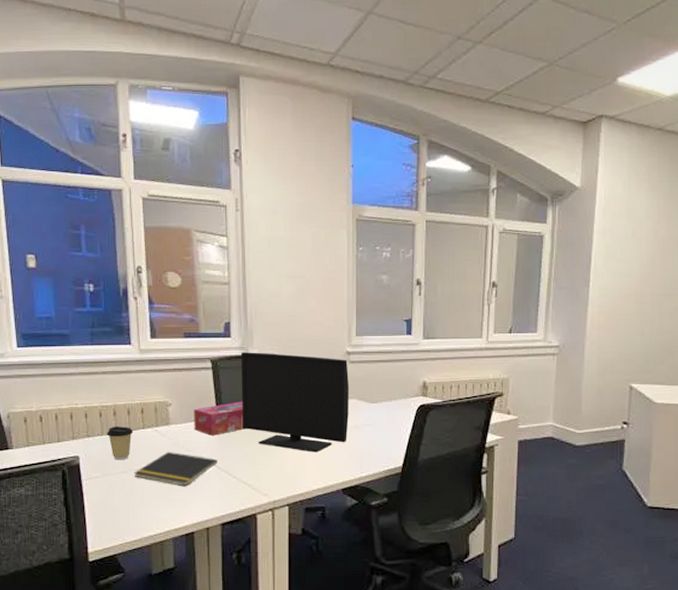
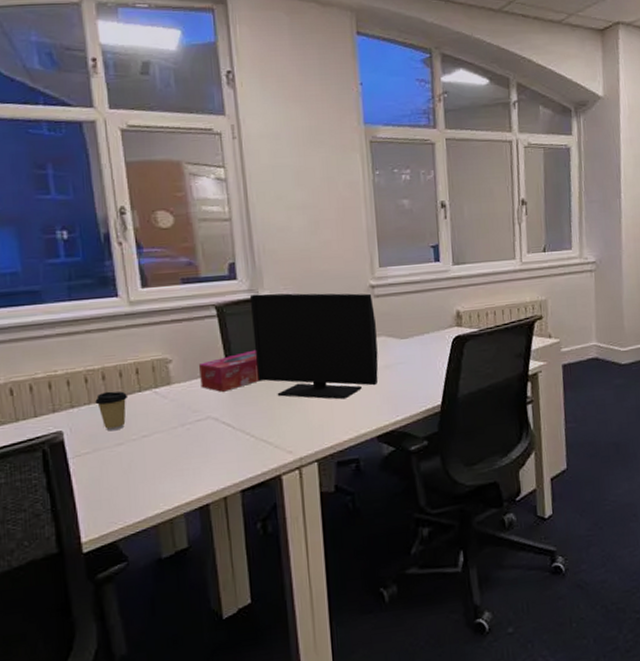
notepad: present [134,452,218,486] -> none [131,415,232,453]

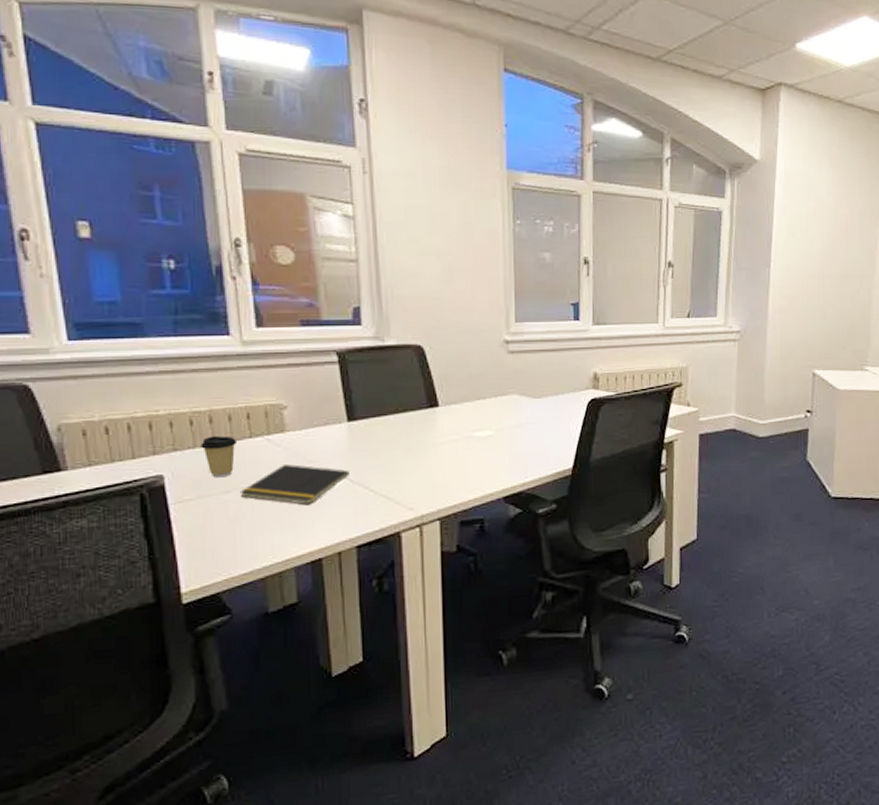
notepad: none [131,415,232,453] -> present [239,464,350,504]
tissue box: present [199,349,259,392] -> none [317,400,381,443]
monitor: present [249,293,379,400] -> none [374,342,509,457]

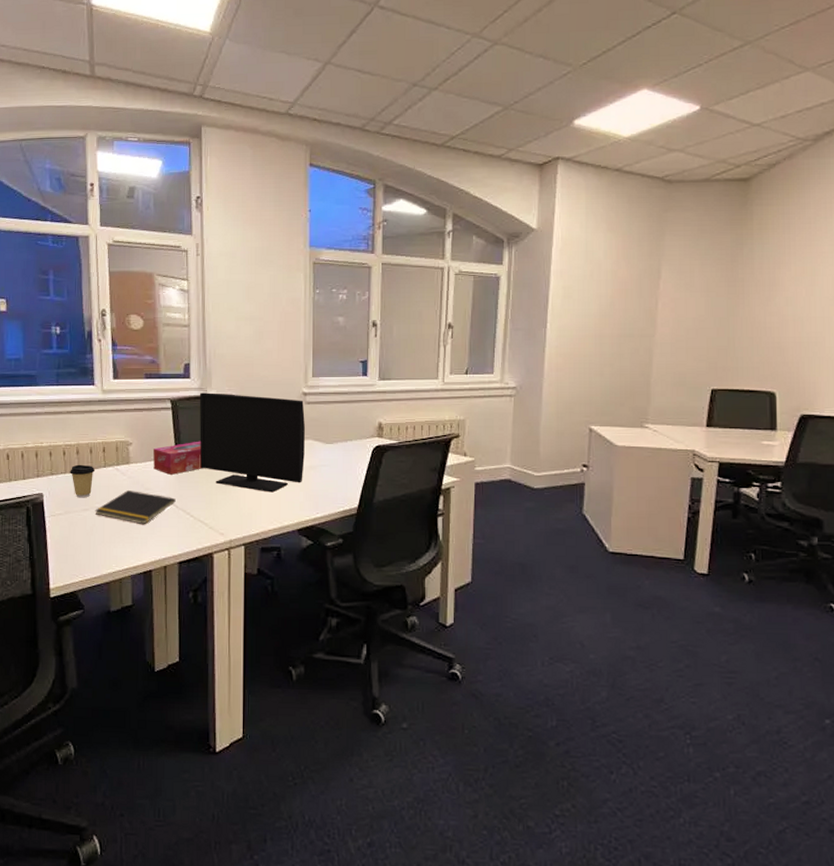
tissue box: none [317,400,381,443] -> present [153,441,202,475]
monitor: none [374,342,509,457] -> present [199,393,305,493]

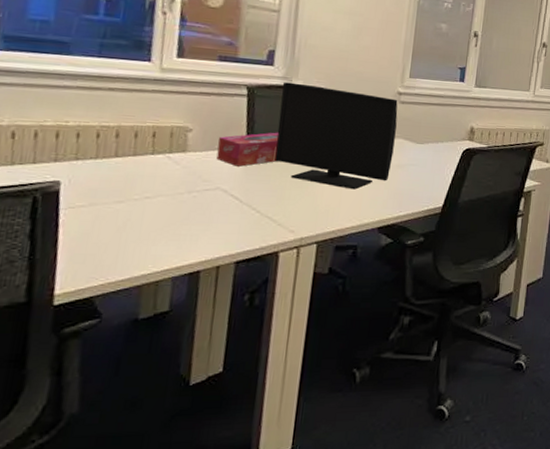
coffee cup: present [70,464,96,498] -> none [103,149,139,188]
notepad: present [95,491,176,524] -> none [132,182,241,219]

